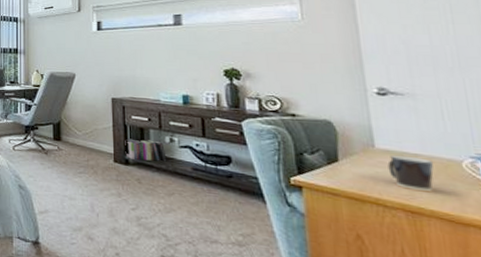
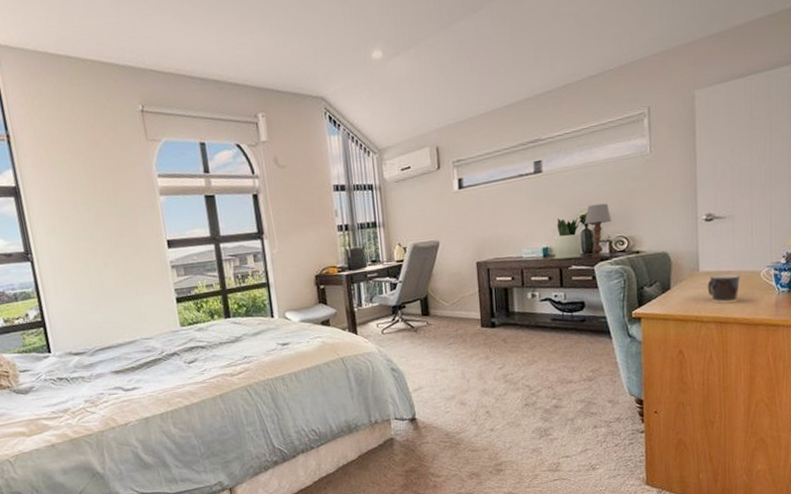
books: present [125,138,167,162] -> none [490,298,529,321]
planter: none [193,69,230,112] -> present [552,216,584,261]
table lamp: none [228,61,260,114] -> present [584,203,612,259]

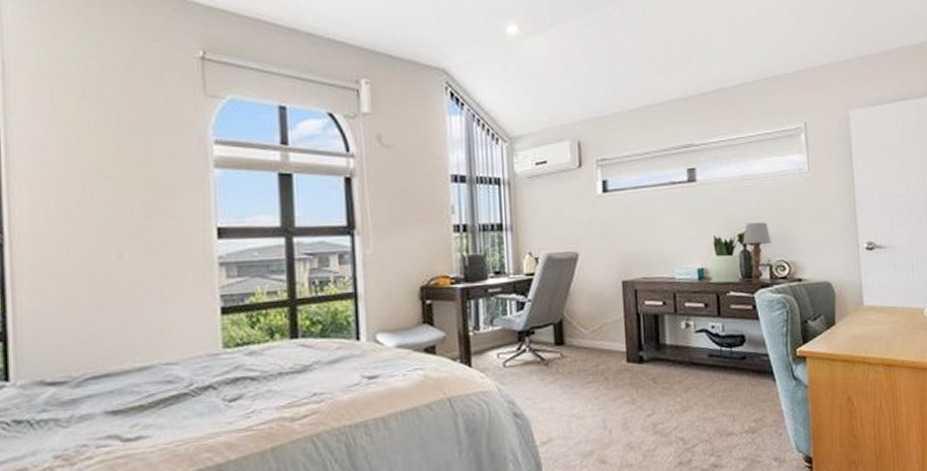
mug: present [707,274,741,304] -> none [872,310,905,344]

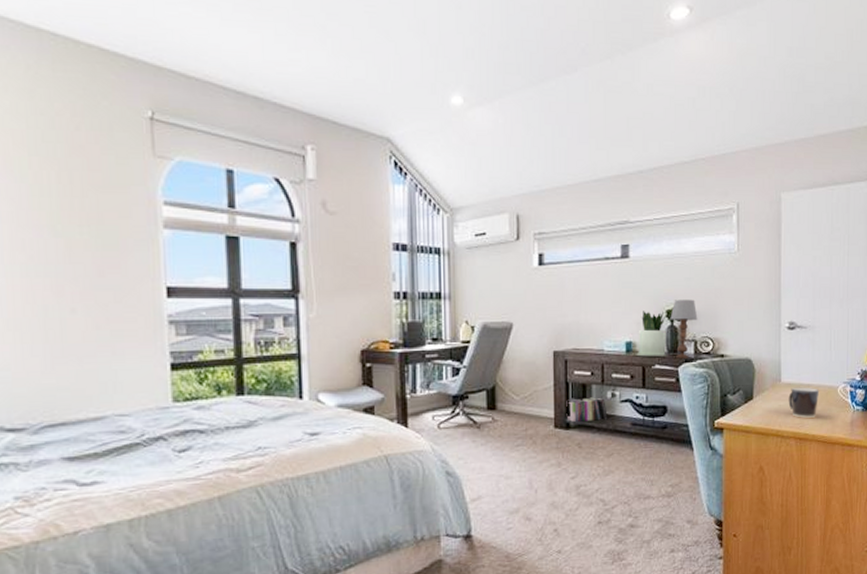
books: none [638,328,683,355] -> present [566,397,608,422]
mug: none [872,310,905,344] -> present [788,387,820,419]

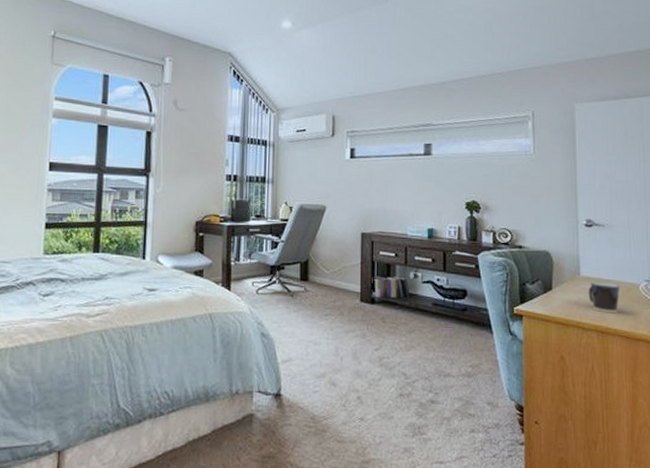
planter: present [635,311,669,358] -> none [436,202,468,245]
table lamp: present [670,299,698,359] -> none [469,193,496,247]

